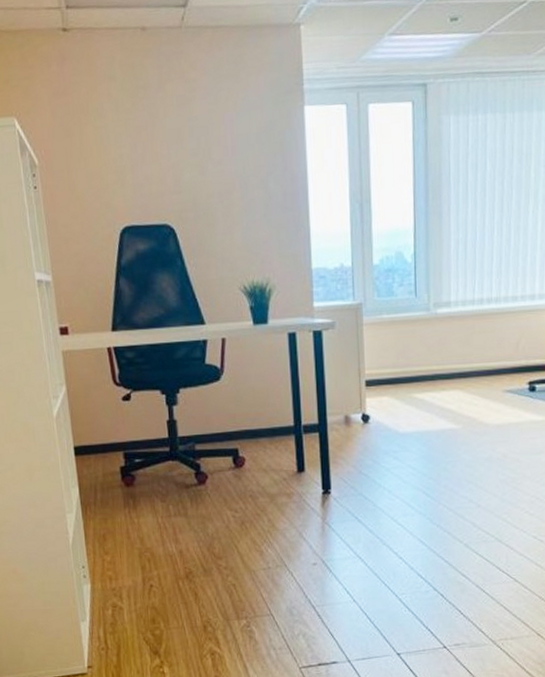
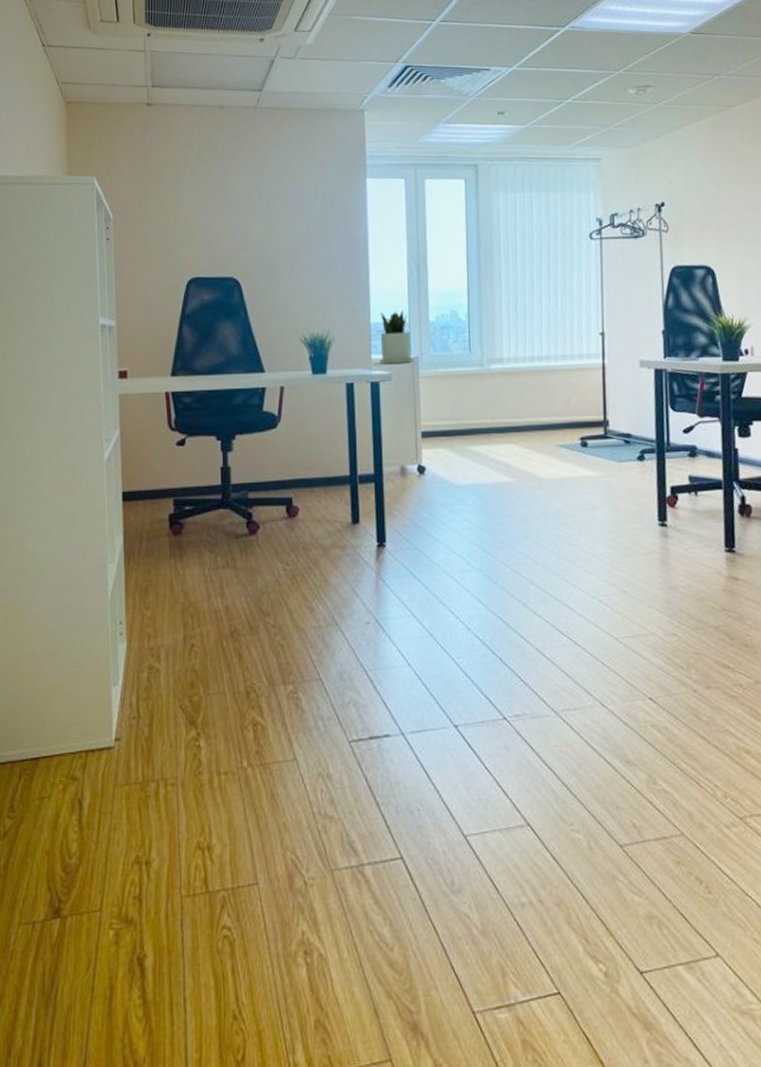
planter: none [322,252,358,312] -> present [380,309,414,365]

